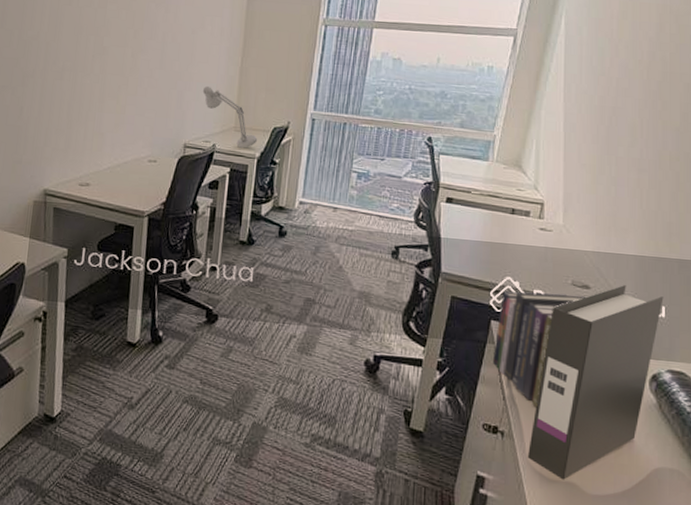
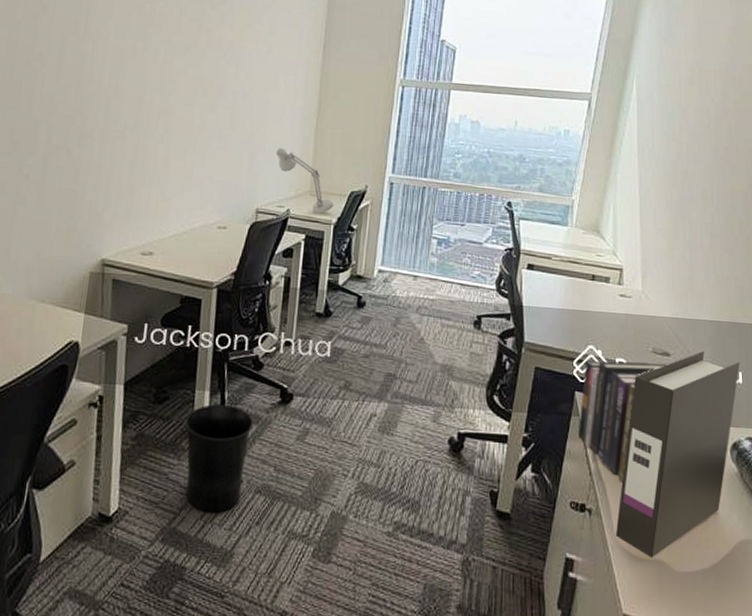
waste bin: none [120,322,181,419] -> present [185,404,253,513]

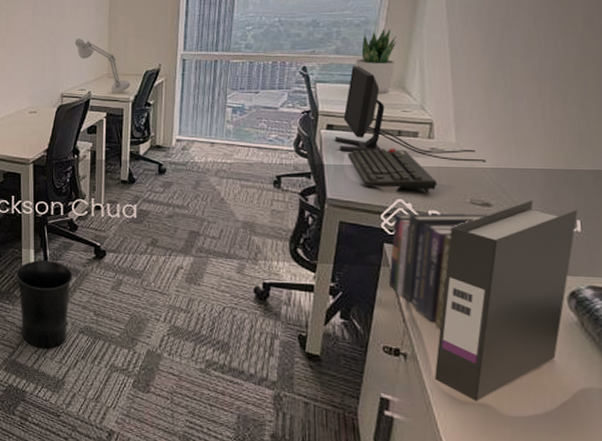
computer monitor: none [534,205,667,311] -> present [334,66,486,162]
computer keyboard: none [545,292,625,341] -> present [347,148,437,194]
planter: none [556,170,595,236] -> present [355,29,397,93]

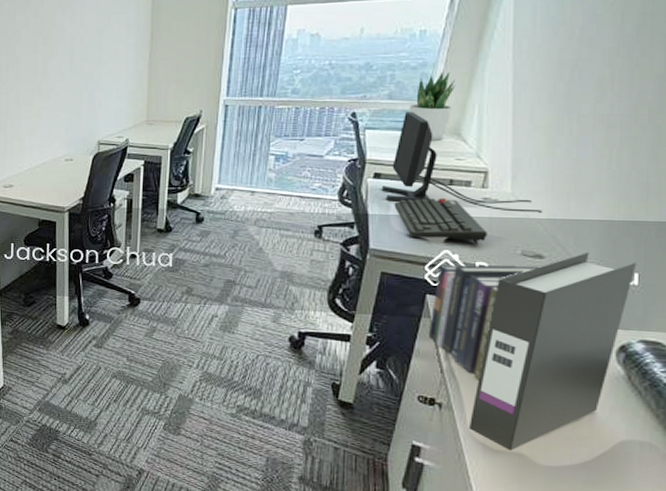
waste bin: present [16,260,73,349] -> none [50,307,106,392]
desk lamp: present [74,37,131,93] -> none [112,83,170,140]

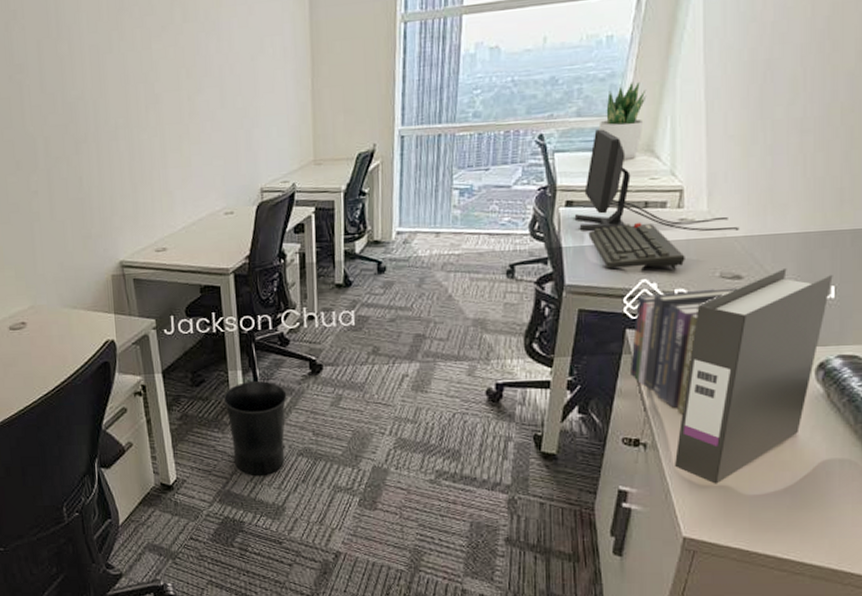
waste bin: none [50,307,106,392] -> present [223,381,287,475]

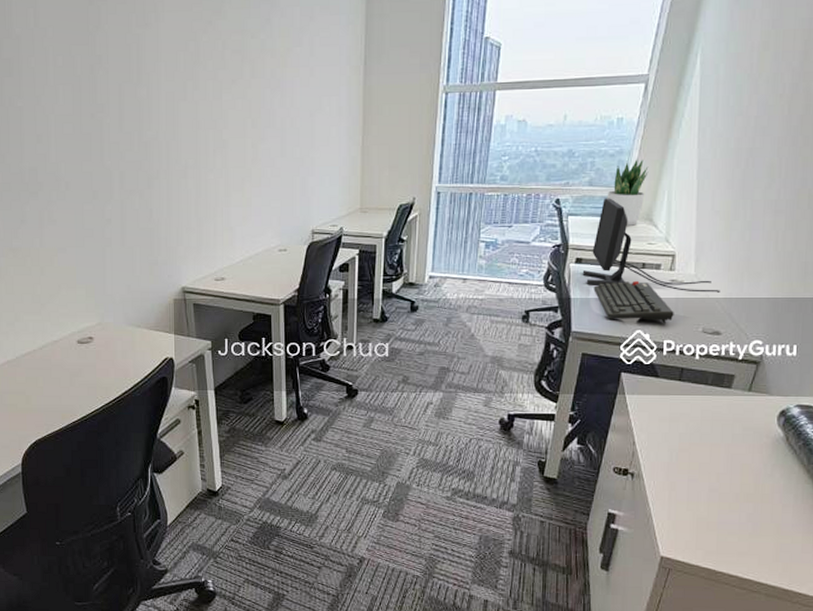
waste bin: present [223,381,287,475] -> none [268,402,325,486]
books: present [629,288,737,415] -> none [622,342,716,450]
binder: present [675,269,833,484] -> none [657,328,796,511]

